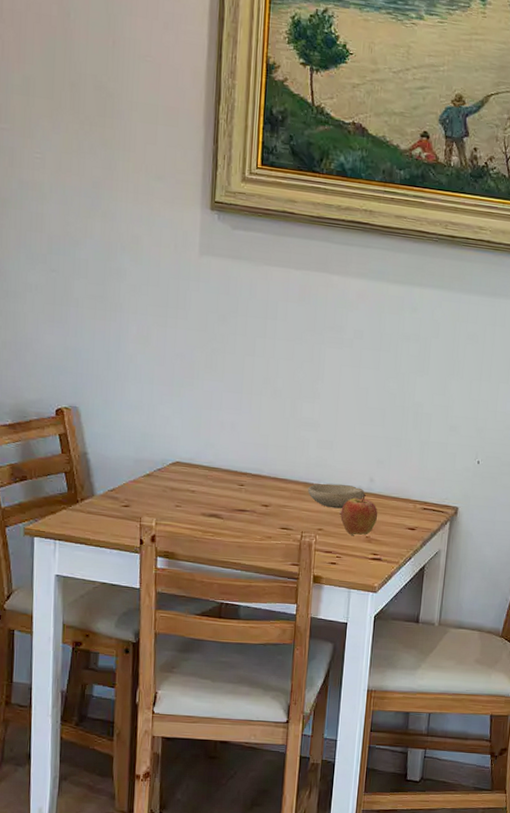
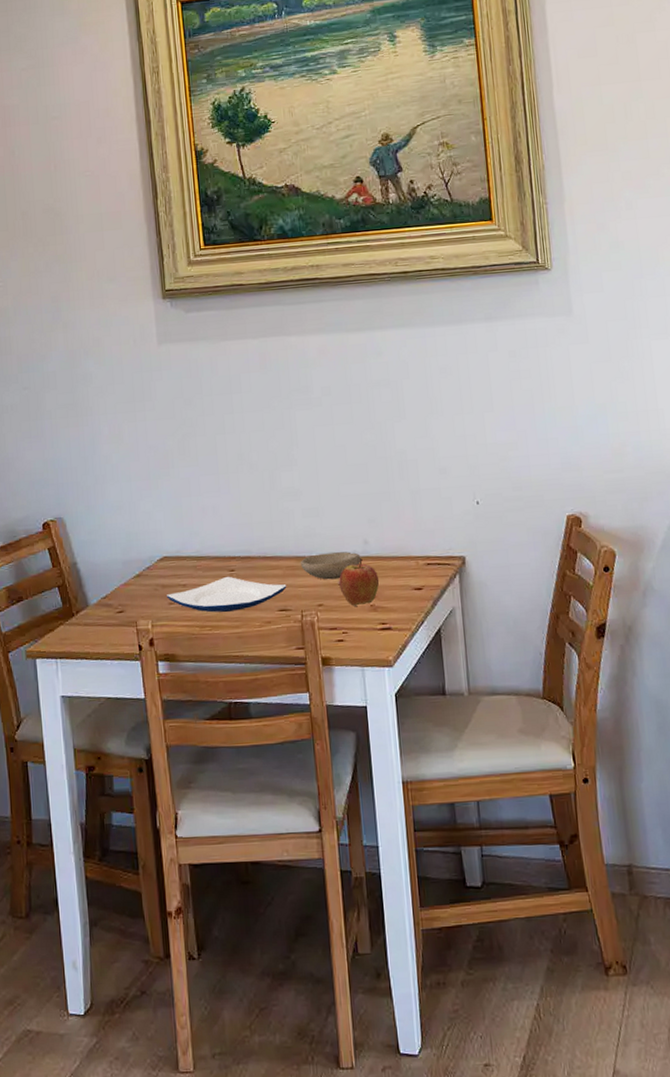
plate: none [174,489,292,523] -> present [167,576,287,613]

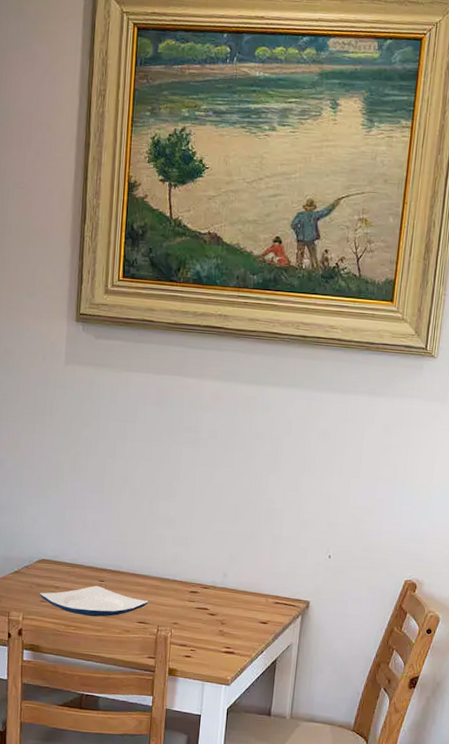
bowl: present [300,551,361,580] -> none [163,578,219,604]
apple: present [339,558,379,606] -> none [195,588,231,630]

